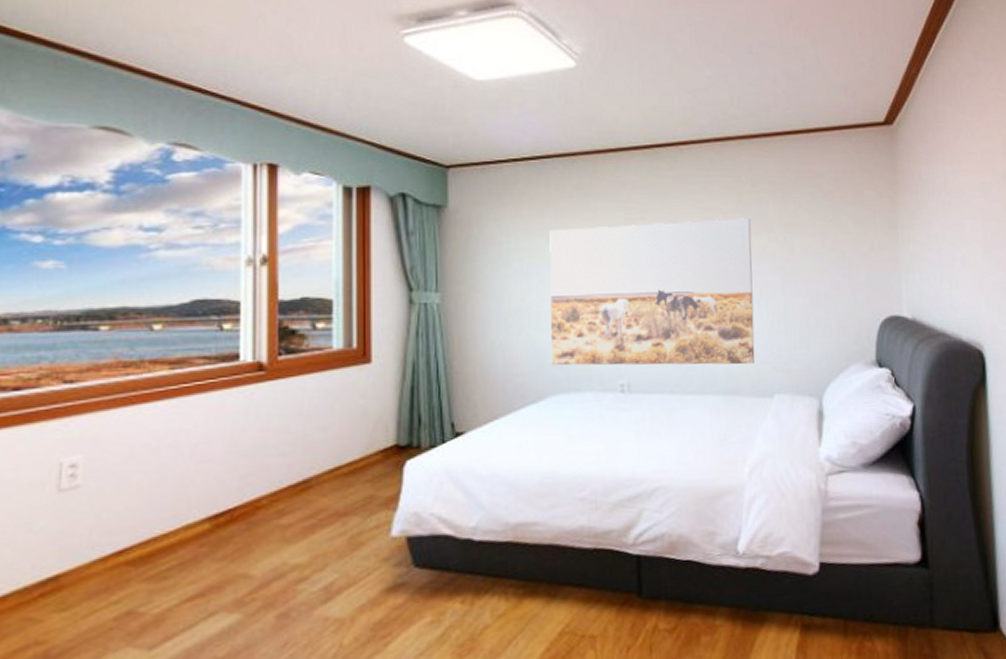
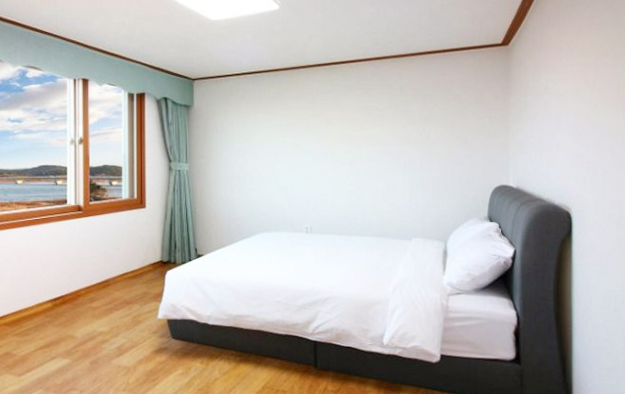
wall art: present [549,218,755,366] -> none [260,114,400,217]

